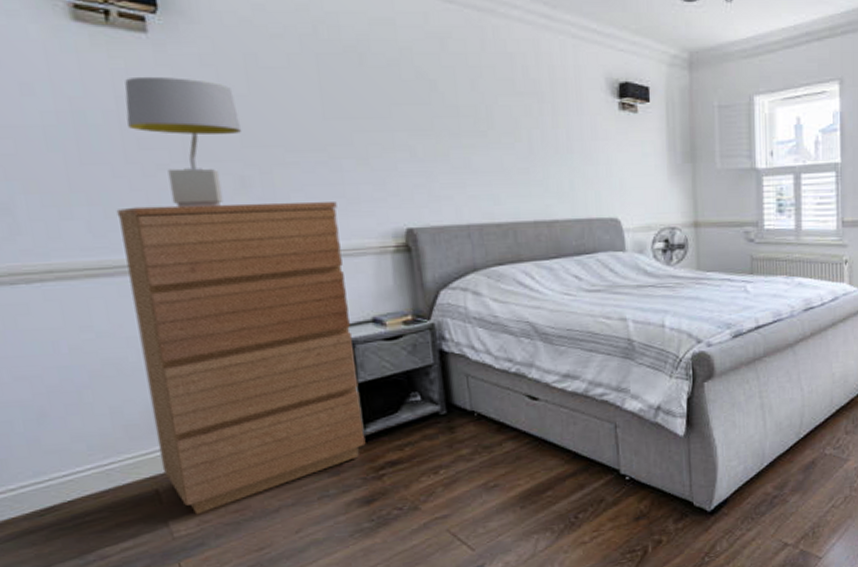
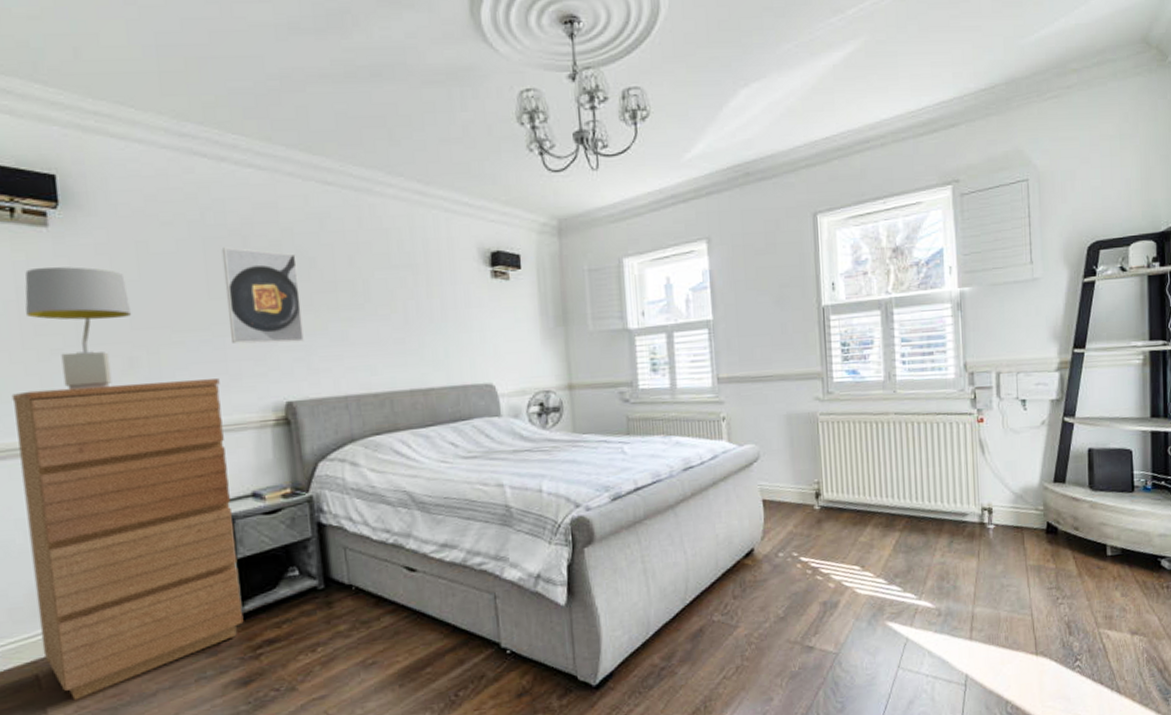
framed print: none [336,64,424,168] -> present [221,247,304,344]

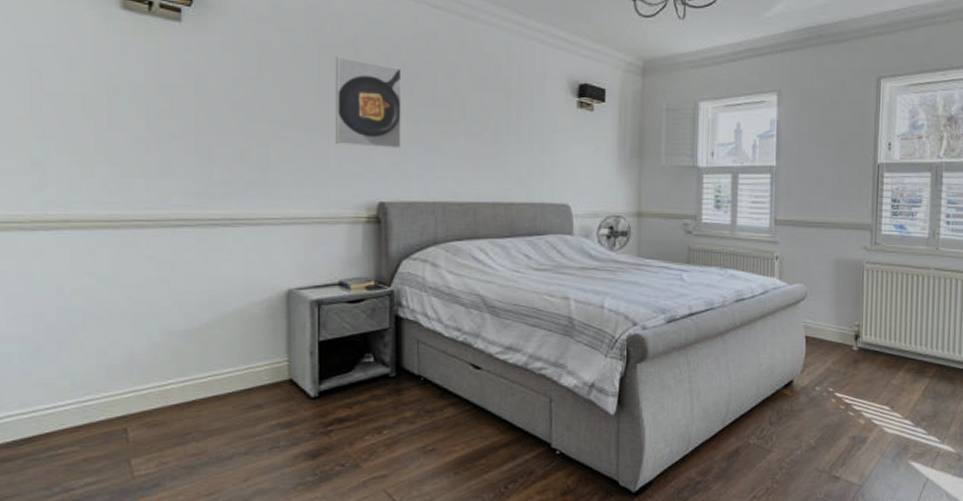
dresser: present [11,379,244,700] -> none [131,169,321,456]
table lamp: present [25,266,132,390] -> none [153,58,248,172]

